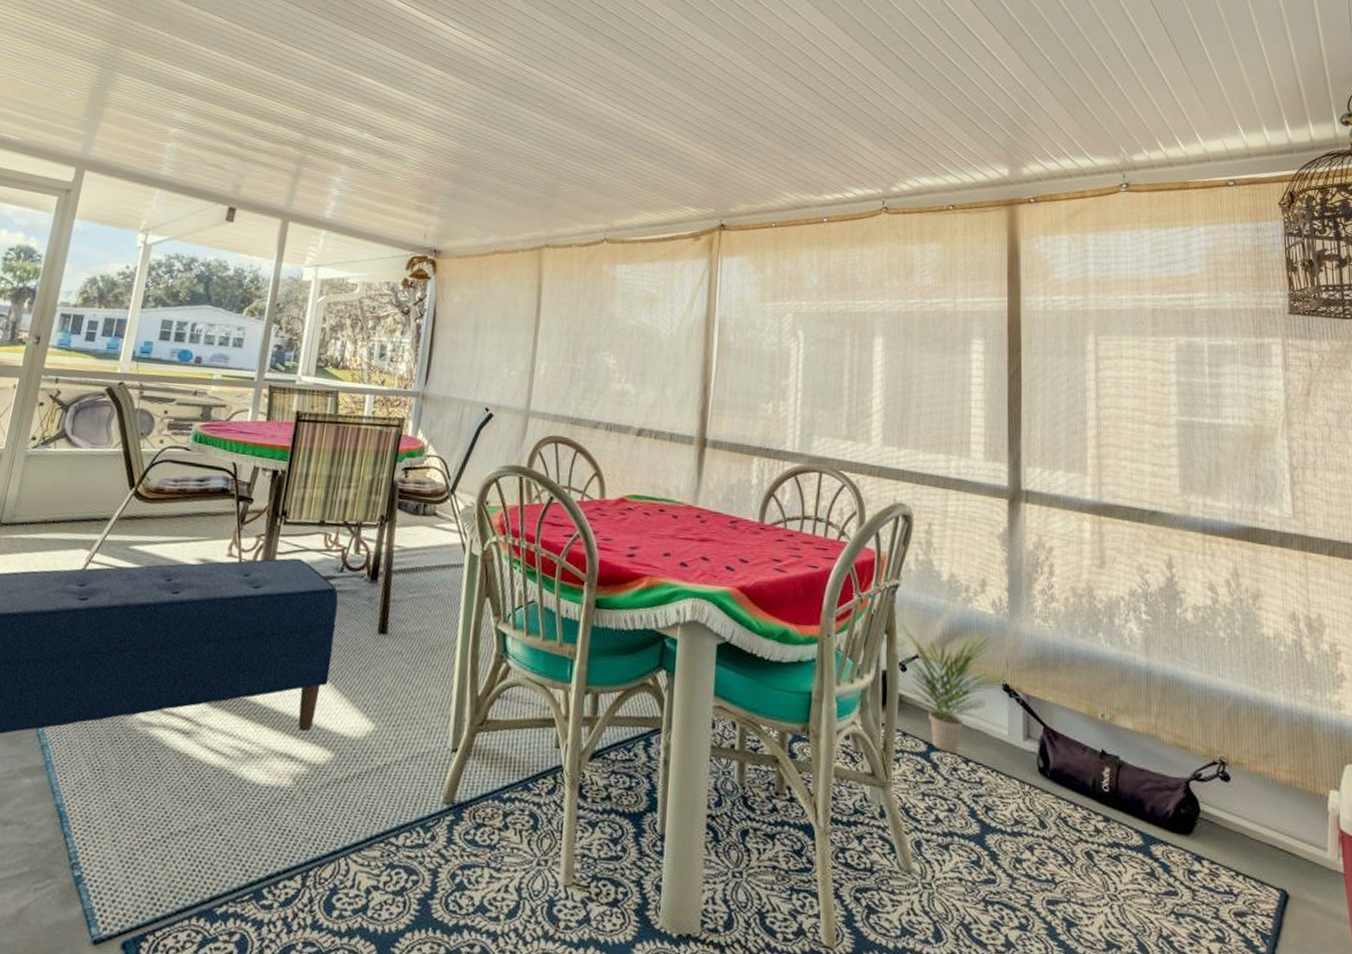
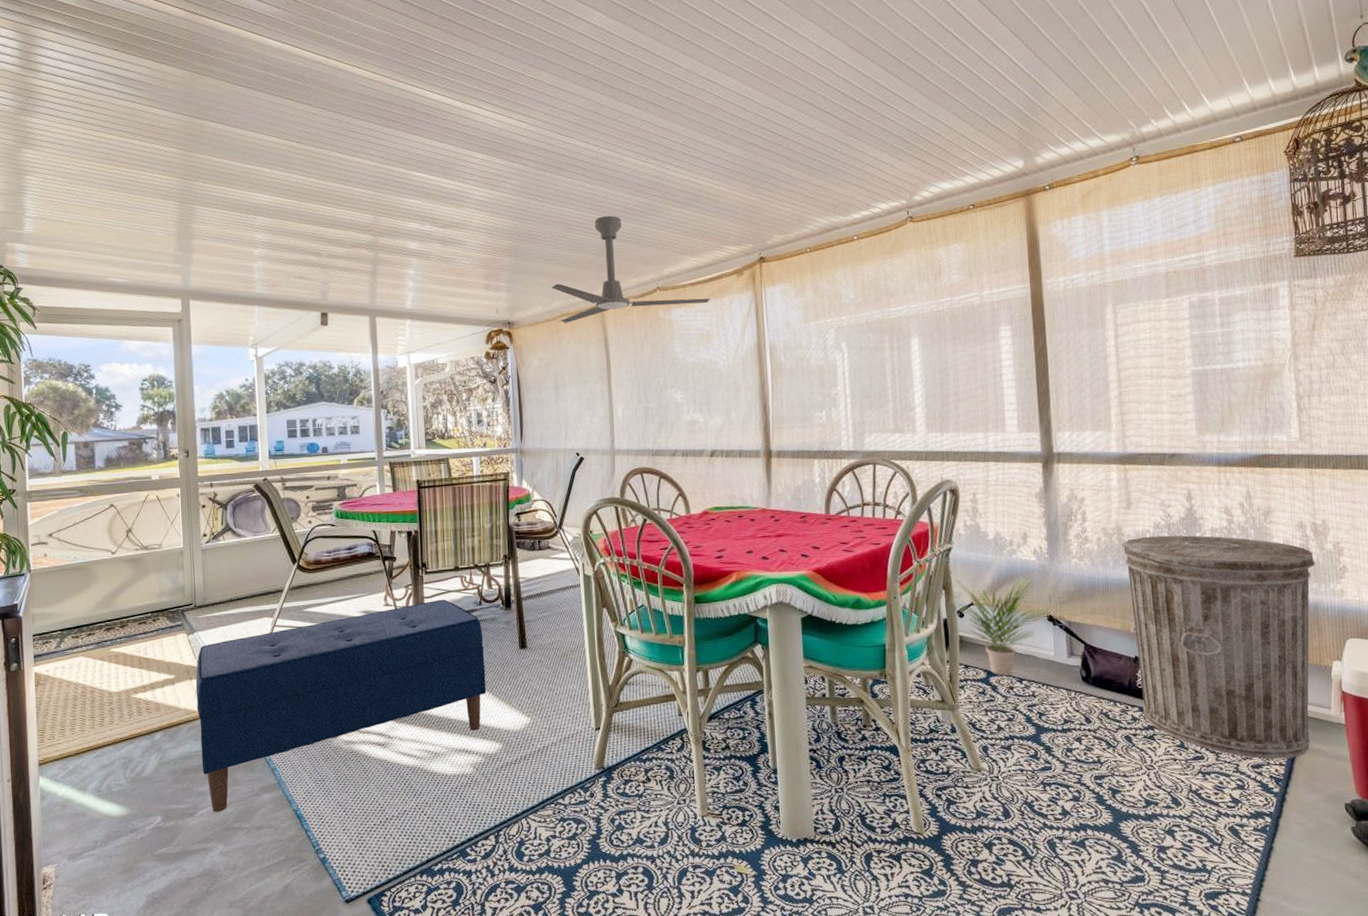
ceiling fan: none [488,154,661,263] -> present [551,216,711,323]
trash can: none [1092,604,1310,910] -> present [1122,535,1316,760]

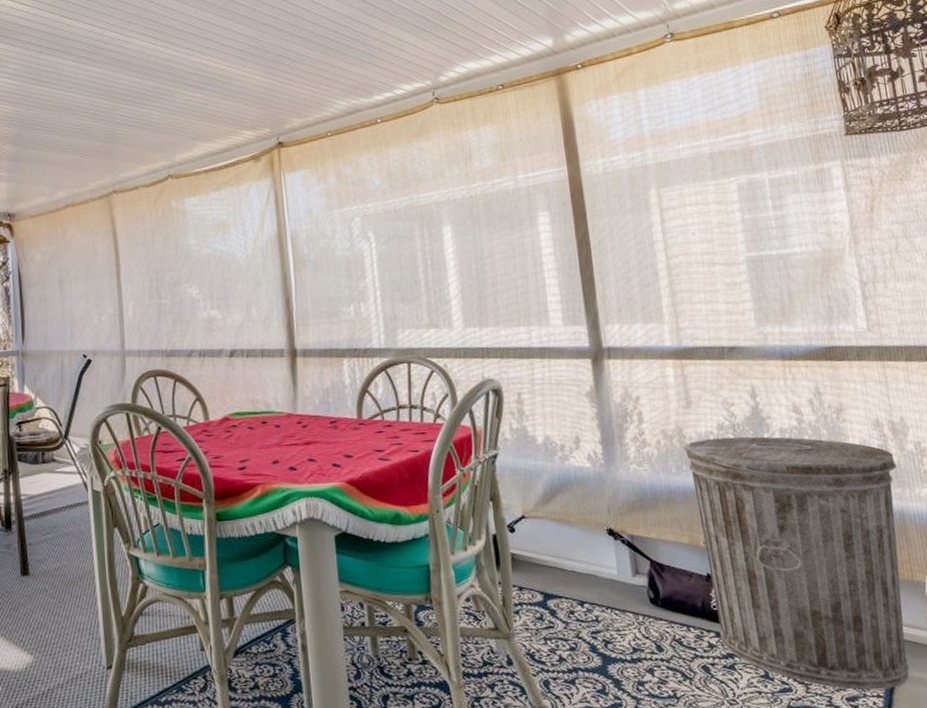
ceiling fan: present [551,216,711,323] -> none [55,100,226,214]
potted plant: present [954,576,1052,676] -> none [503,485,612,599]

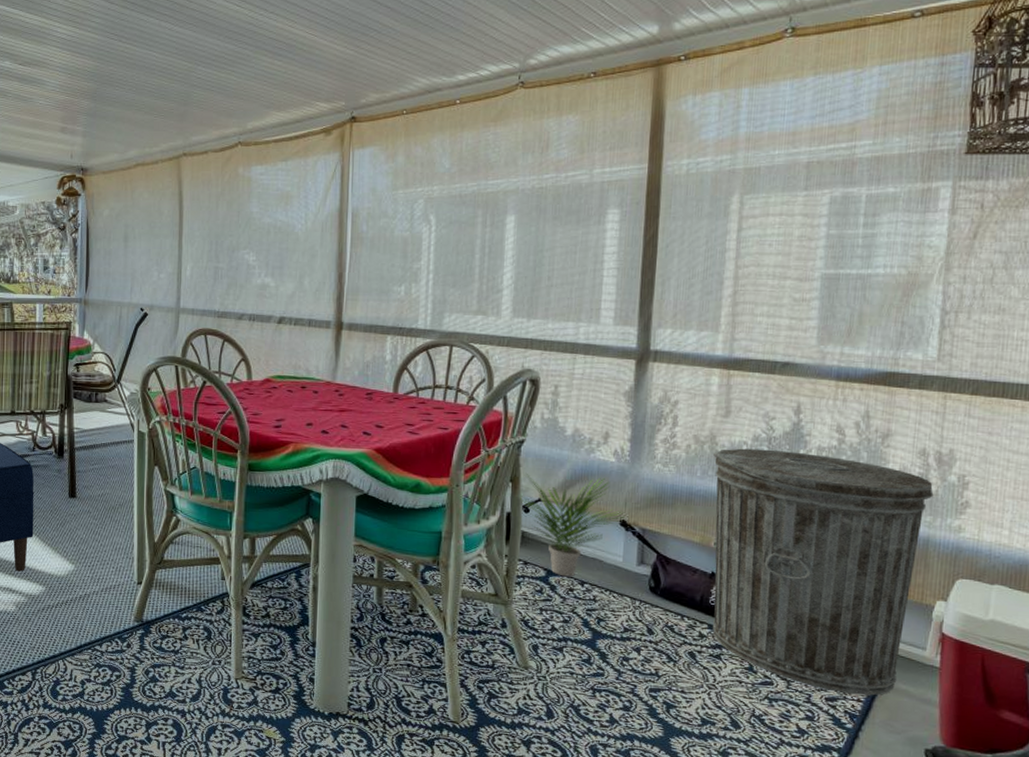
potted plant: none [503,485,612,599] -> present [520,474,626,577]

